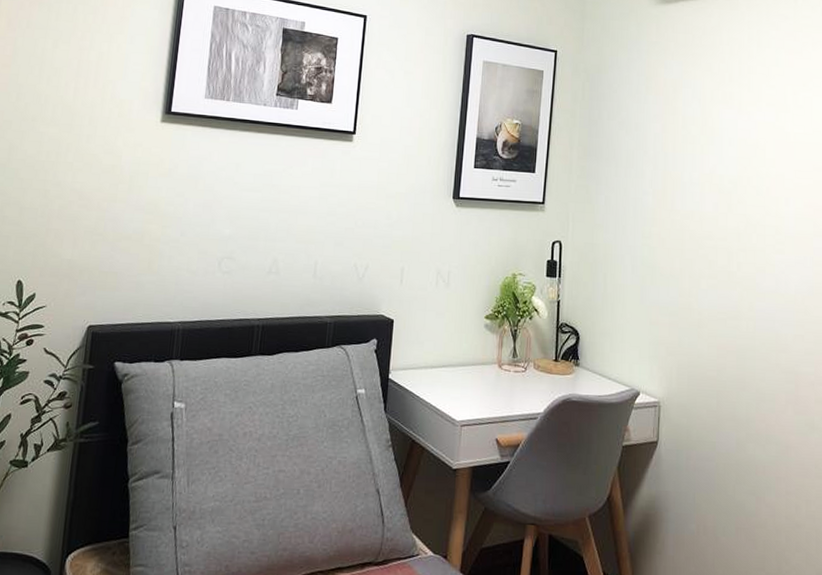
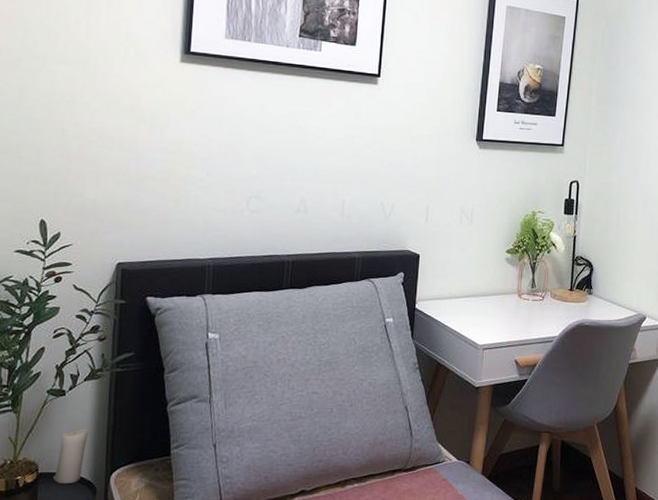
candle: none [9,503,48,567] -> present [54,428,89,485]

